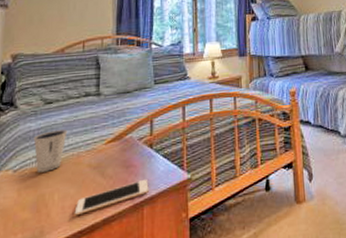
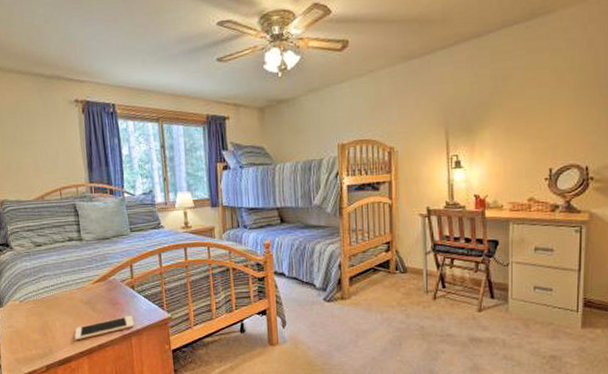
dixie cup: present [33,129,68,173] -> none [31,269,59,304]

